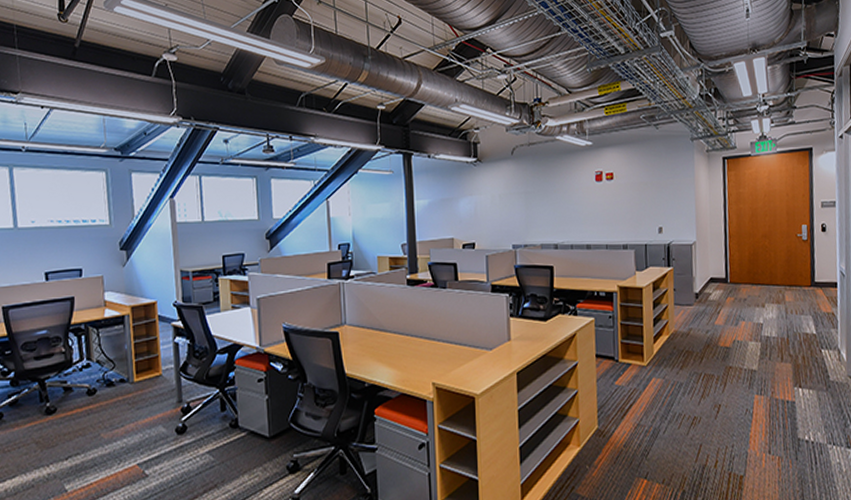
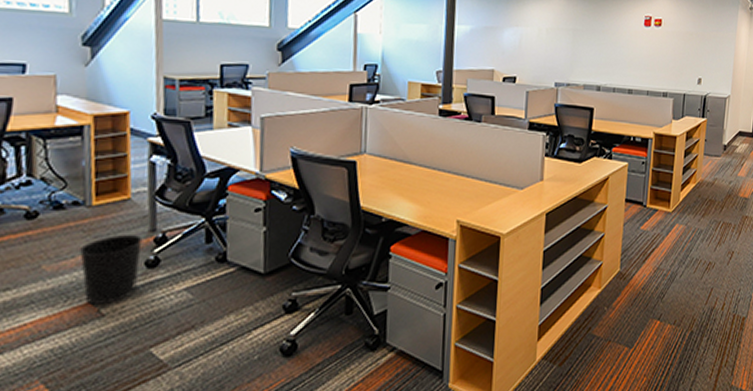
wastebasket: none [126,405,173,466] -> present [78,234,143,304]

